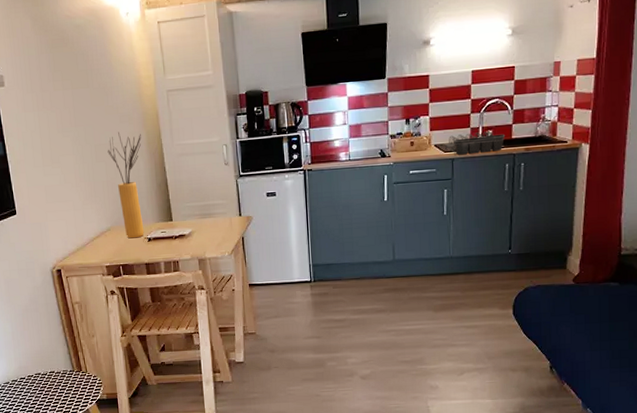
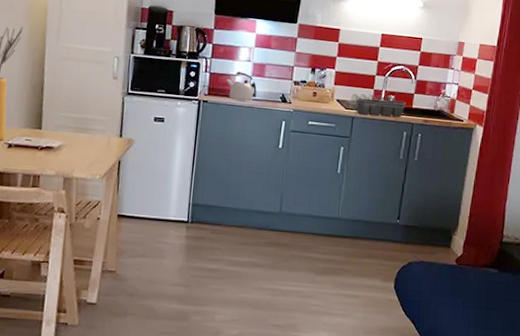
kettle: none [326,136,356,165] -> present [226,71,257,102]

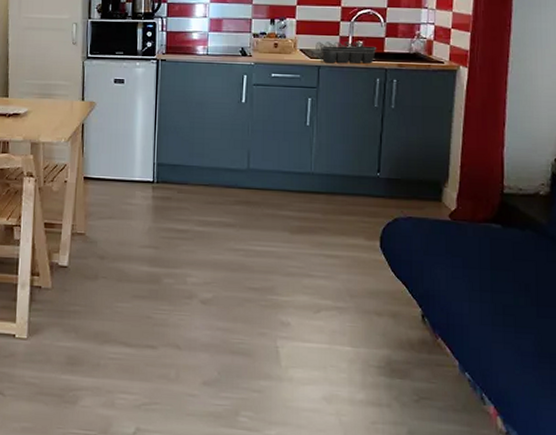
kettle: present [226,71,257,102] -> none [183,28,215,59]

